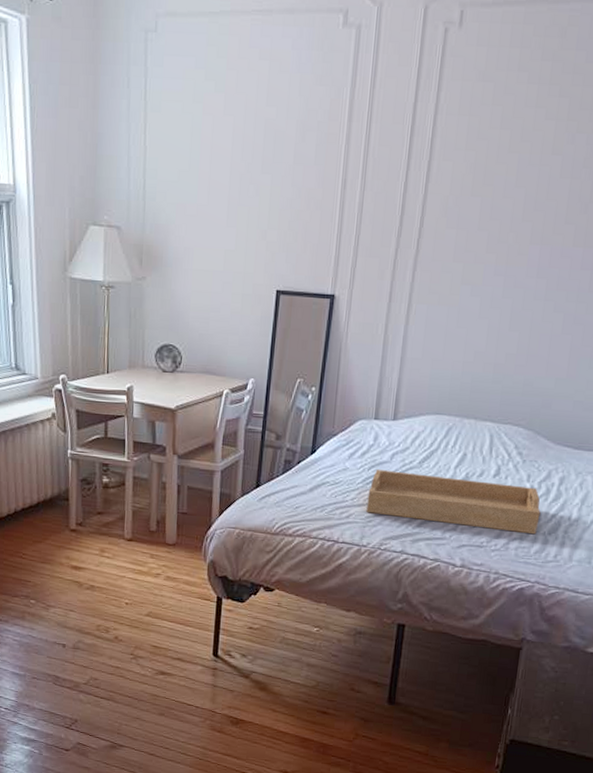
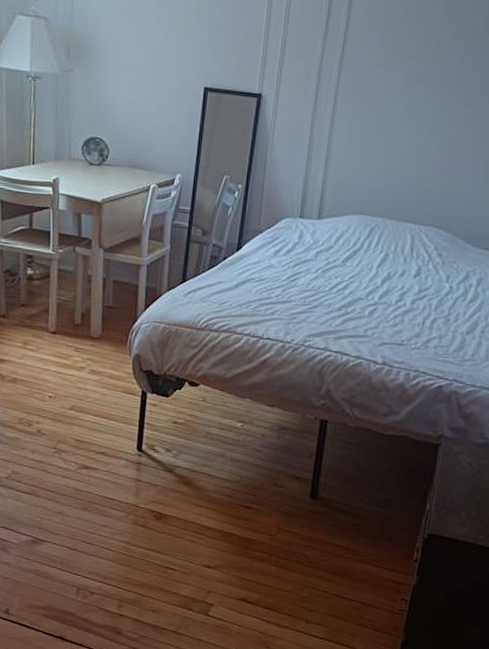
serving tray: present [366,470,541,535] -> none [291,267,459,334]

